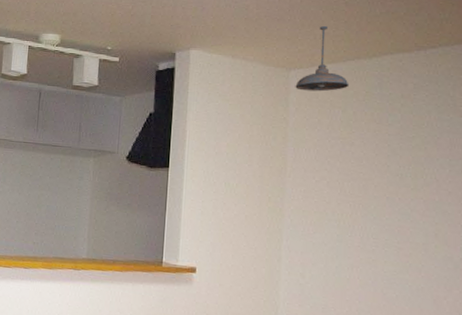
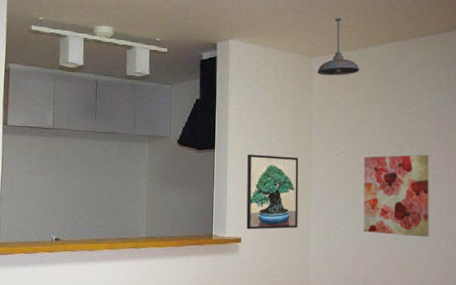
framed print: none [202,175,269,262] -> present [246,154,299,230]
wall art: none [349,185,438,285] -> present [364,154,429,238]

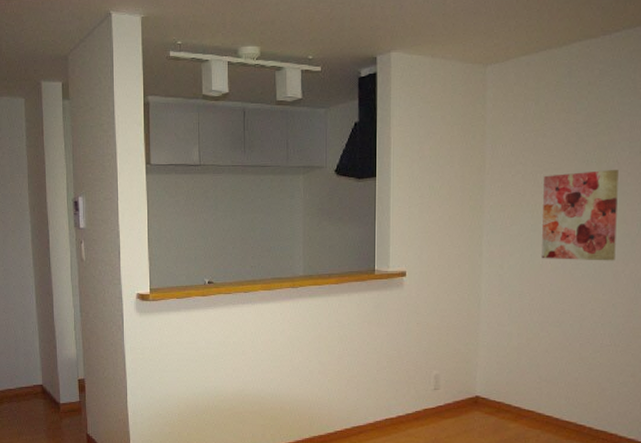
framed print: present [246,154,299,230] -> none [411,180,470,262]
pendant light: present [317,17,360,76] -> none [492,15,542,86]

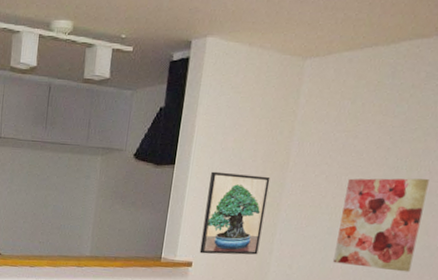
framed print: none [411,180,470,262] -> present [199,171,271,255]

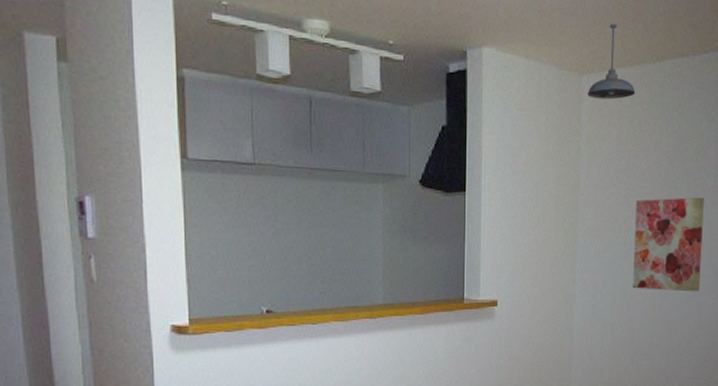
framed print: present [199,171,271,255] -> none [503,197,564,290]
pendant light: none [308,8,363,82] -> present [587,23,636,100]

